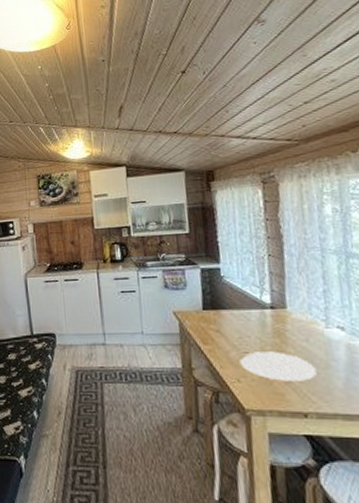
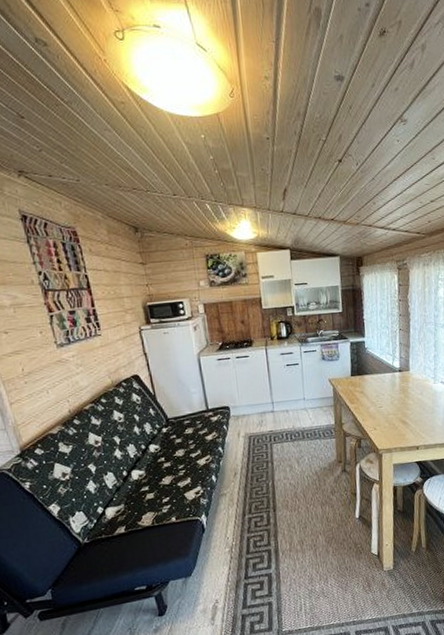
plate: present [240,351,317,381] -> none [376,404,426,426]

